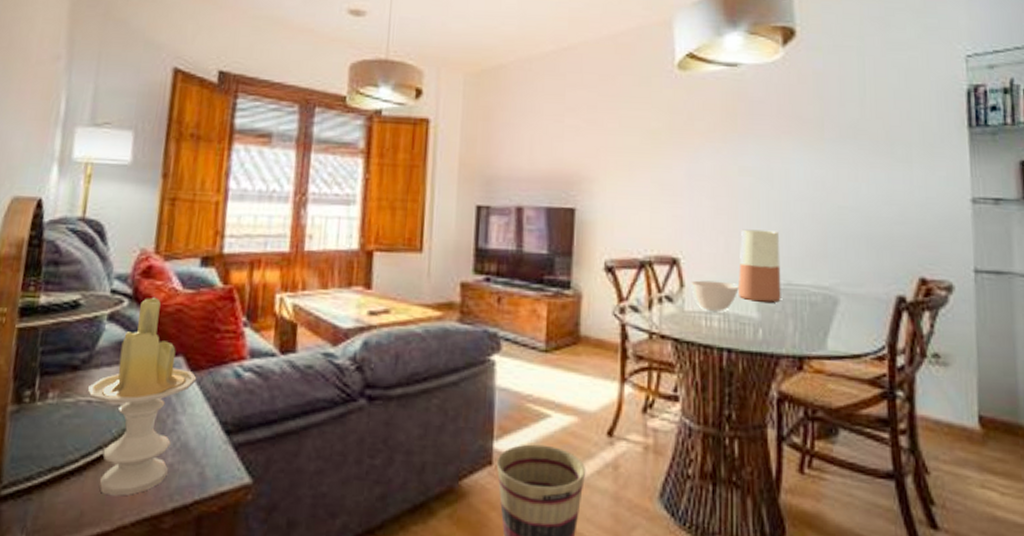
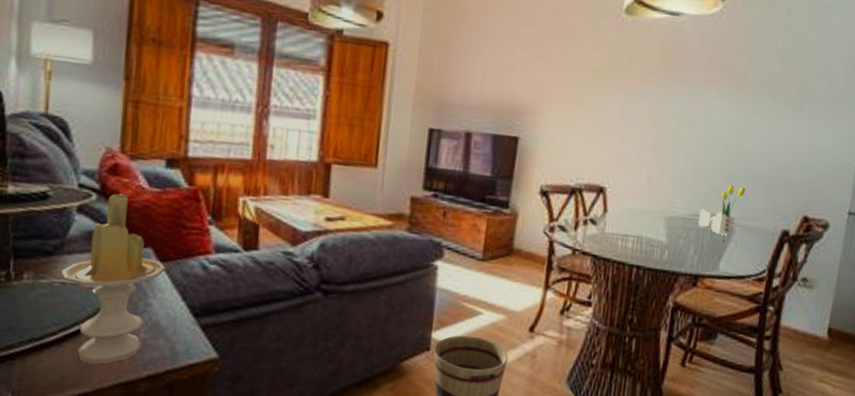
bowl: present [690,280,739,311] -> none [612,207,654,235]
vase: present [737,229,781,303] -> none [651,165,694,230]
flower arrangement: none [793,247,845,315] -> present [698,185,746,243]

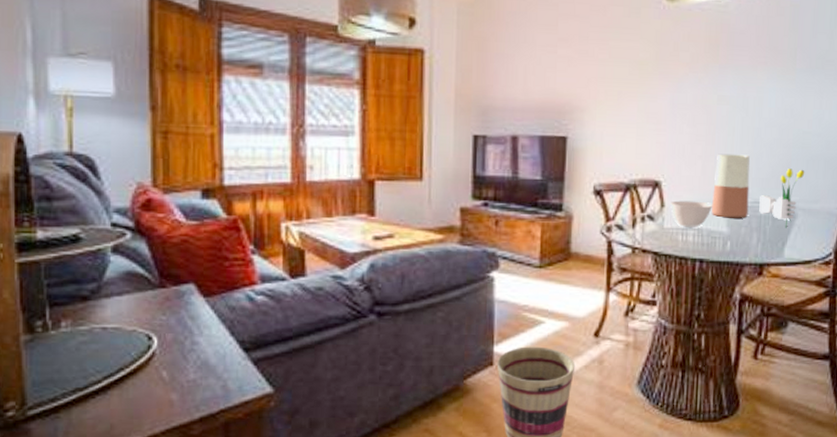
candle: present [62,193,166,364] -> none [102,229,210,410]
bowl: none [612,207,654,235] -> present [669,200,712,227]
vase: none [651,165,694,230] -> present [711,154,751,218]

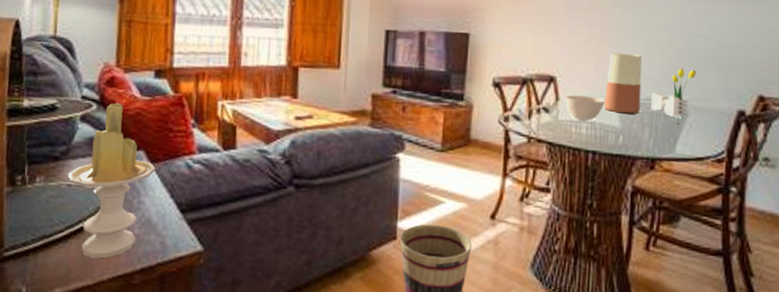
candle: none [102,229,210,410] -> present [68,102,156,259]

